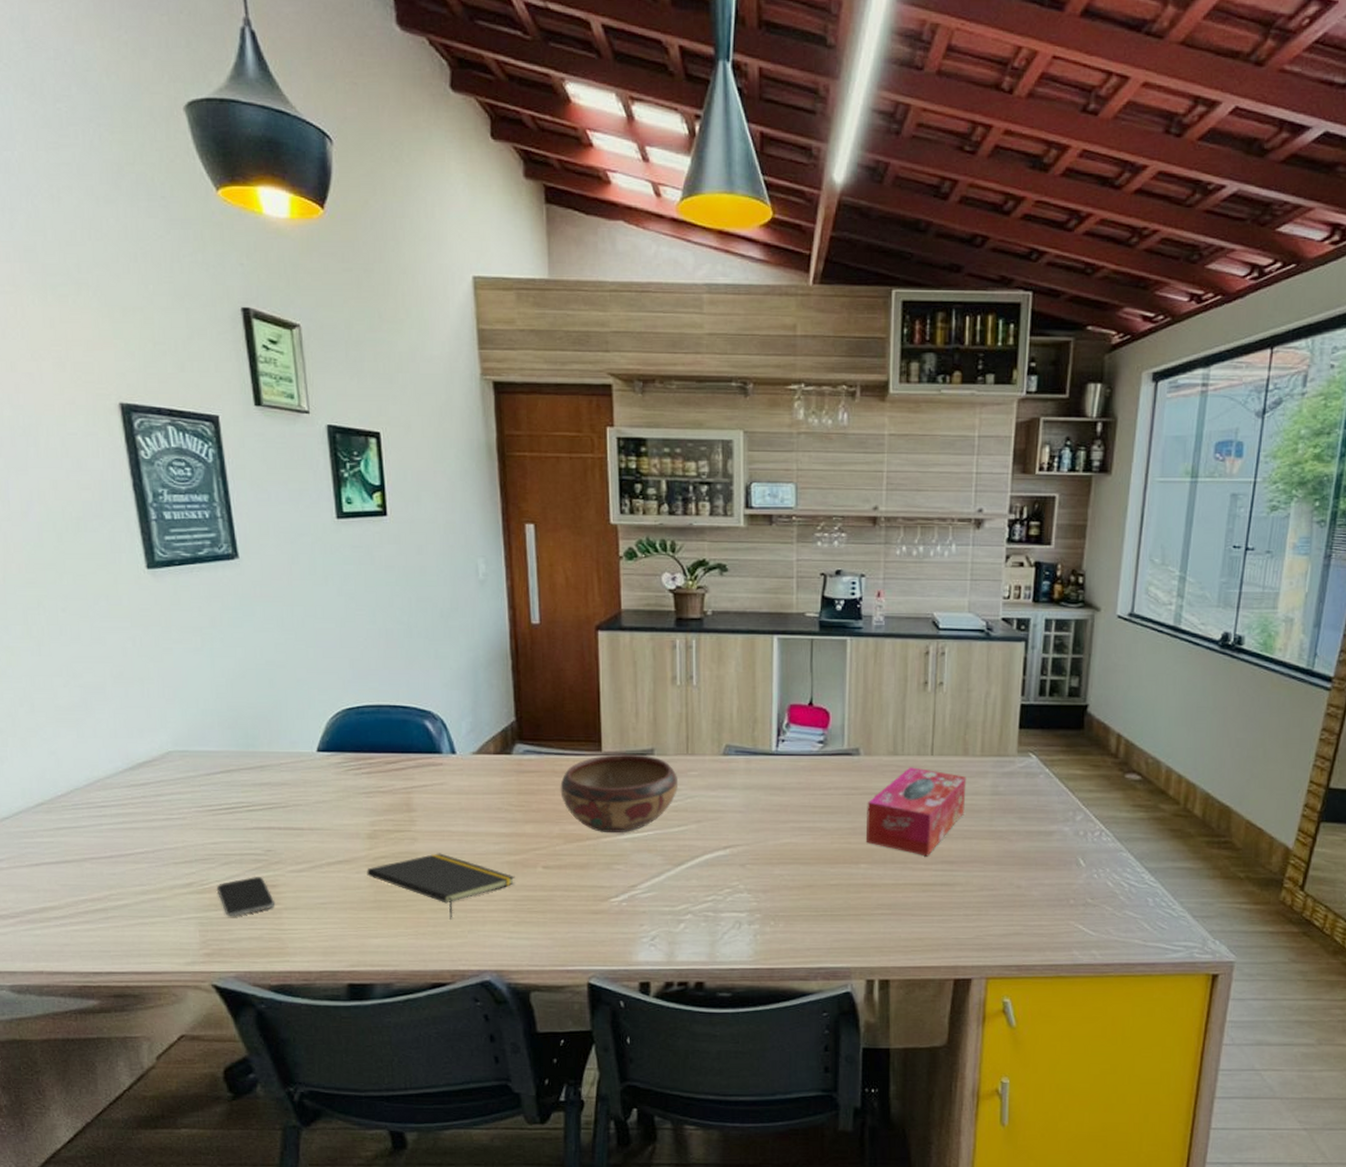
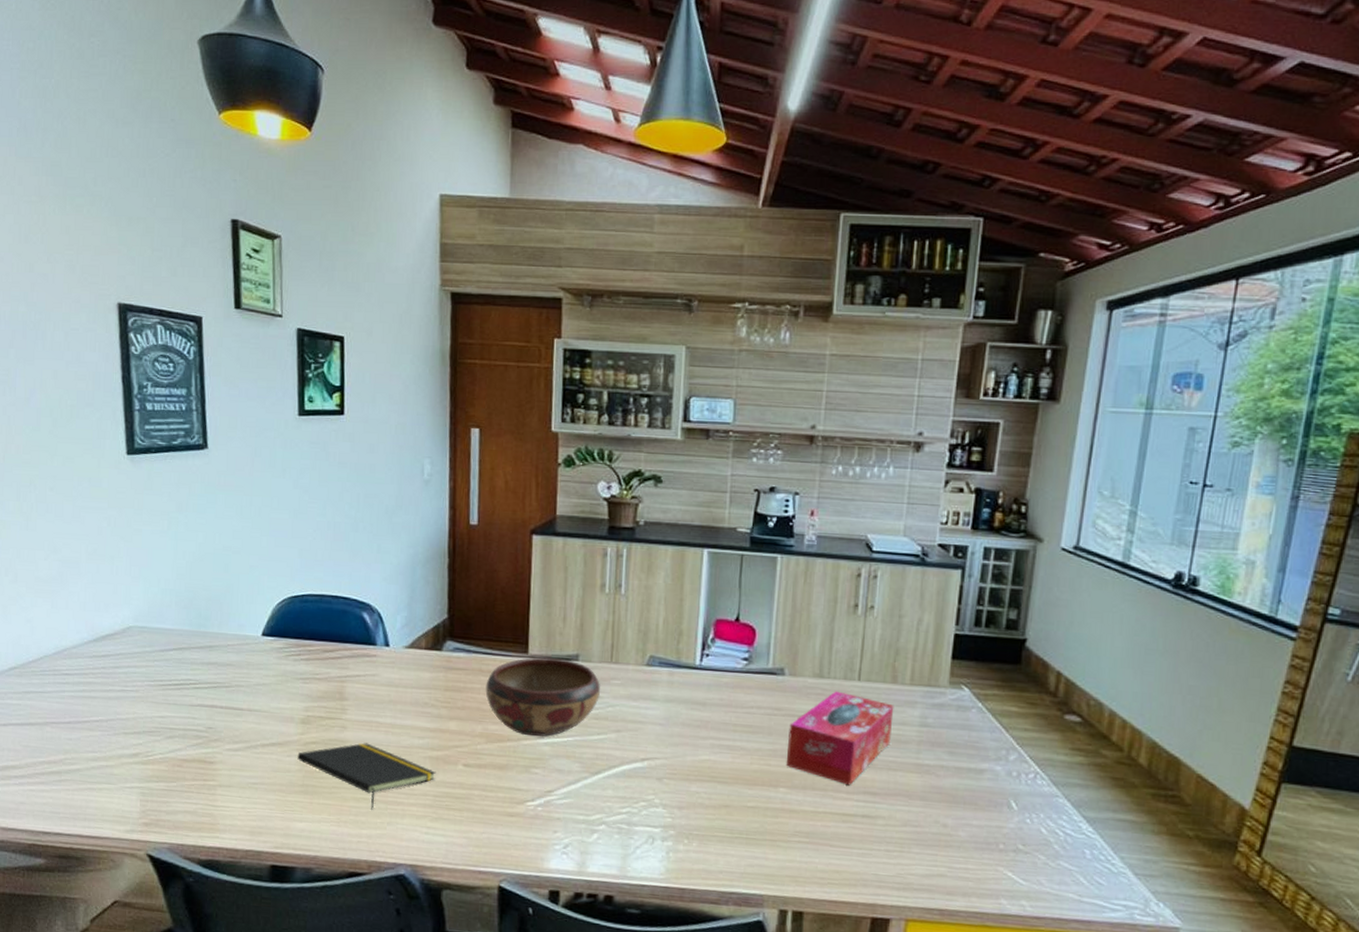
smartphone: present [216,876,276,917] -> none [159,751,211,790]

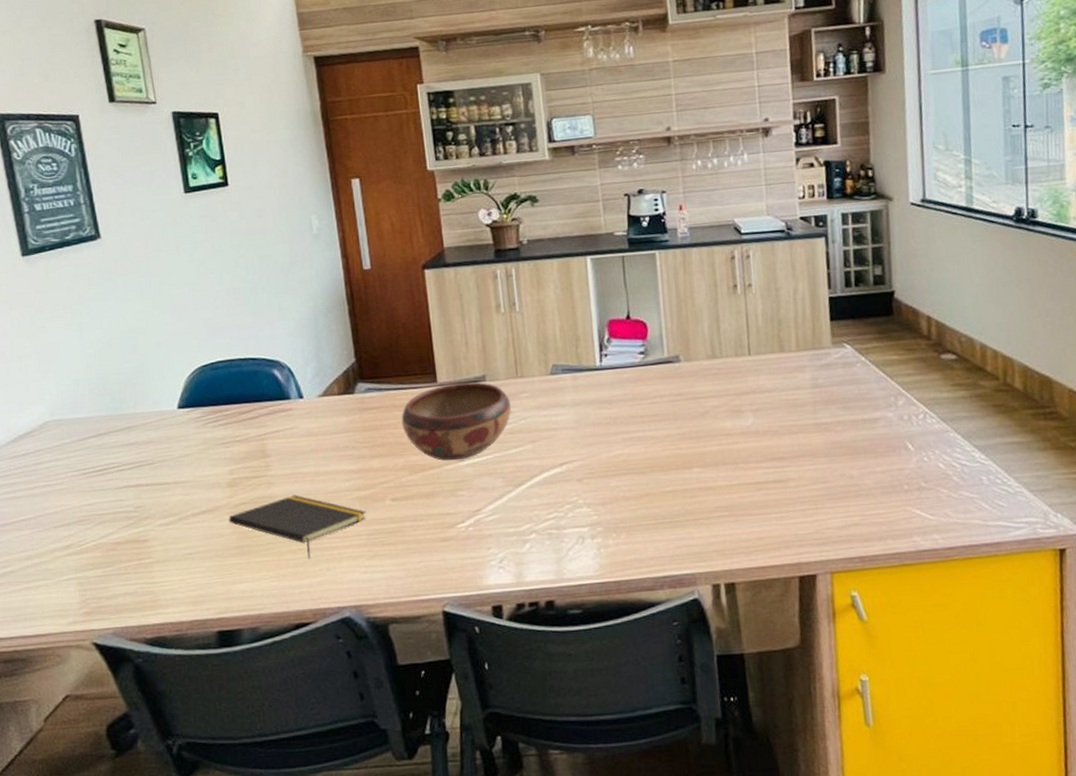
tissue box: present [786,691,894,786] -> none [692,368,788,455]

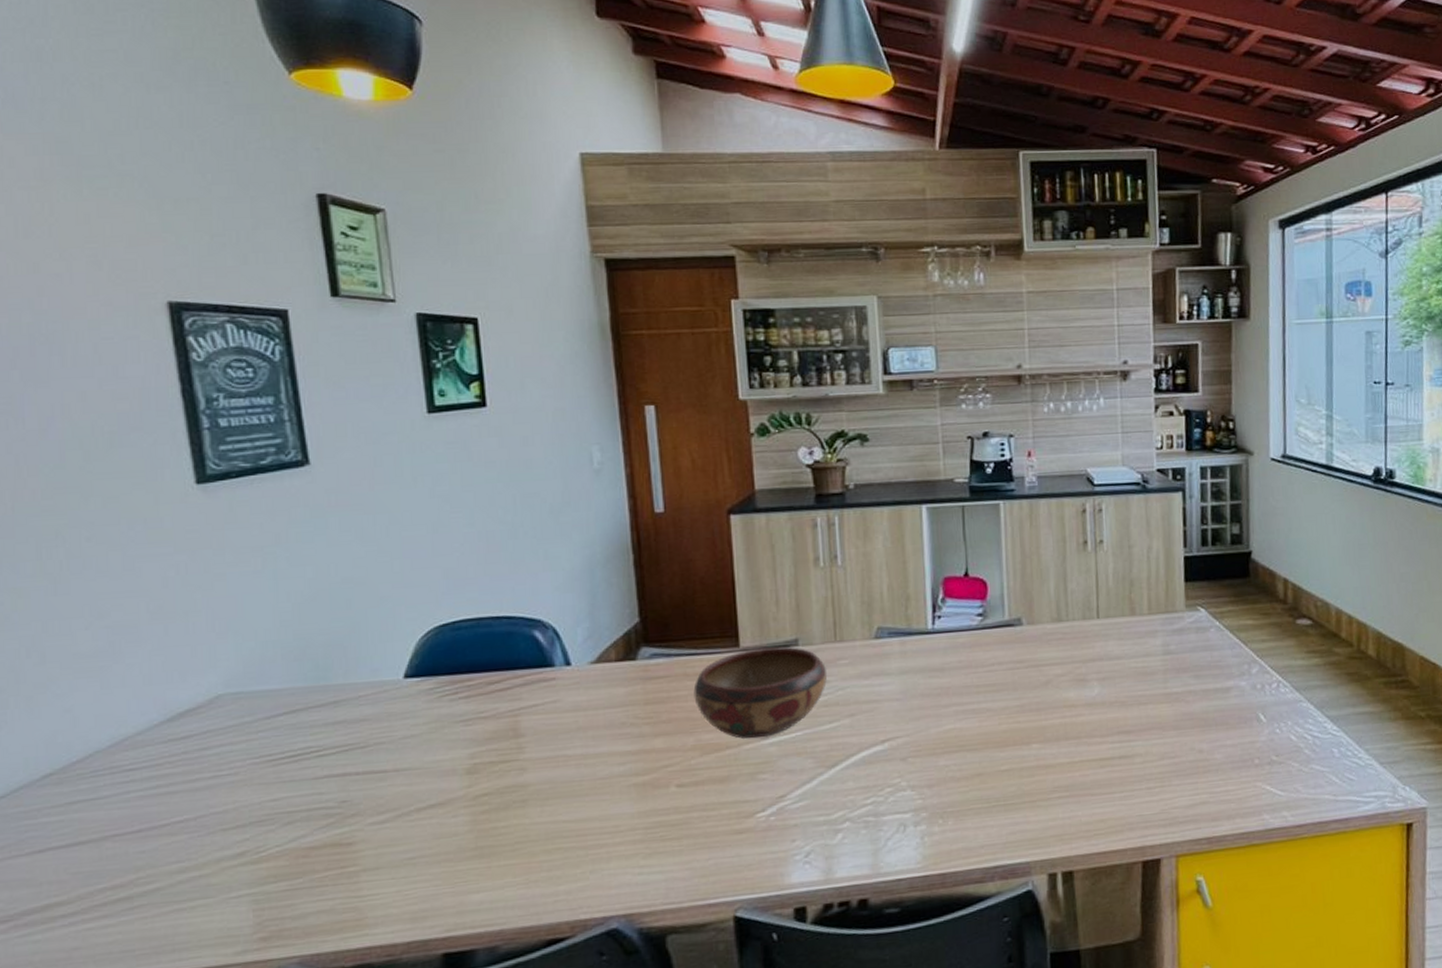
notepad: present [228,495,366,559] -> none [465,782,644,860]

